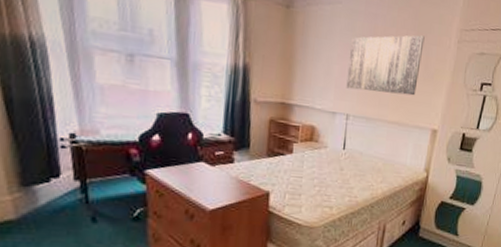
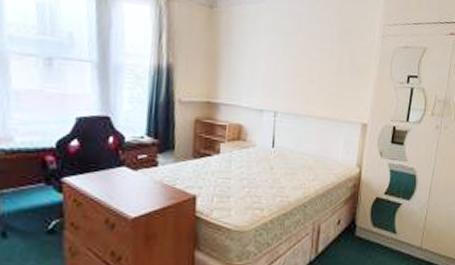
wall art: present [346,35,425,96] -> none [273,30,349,91]

